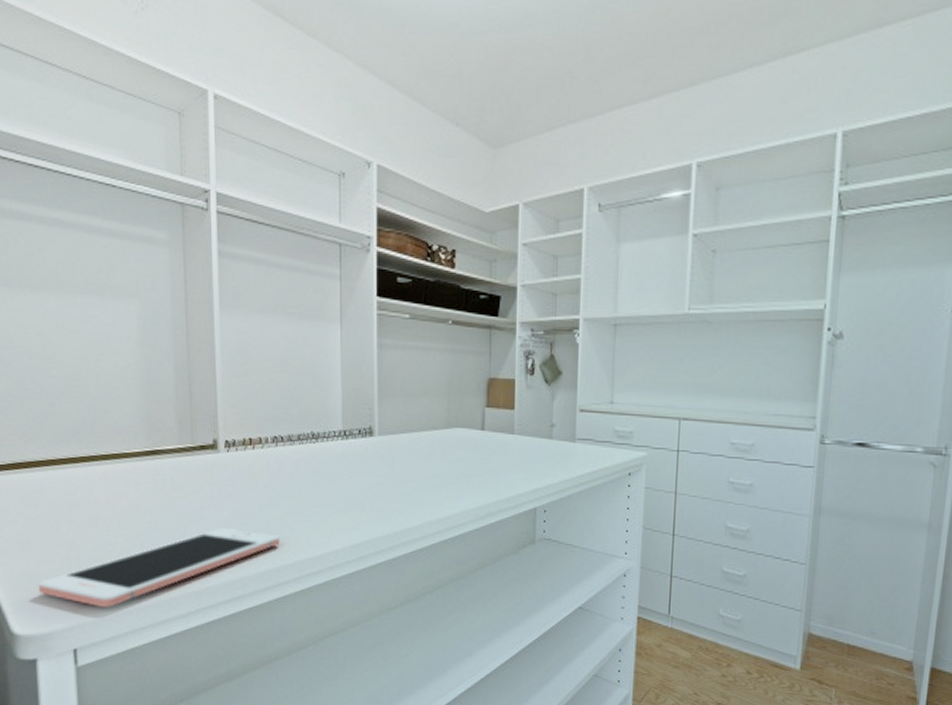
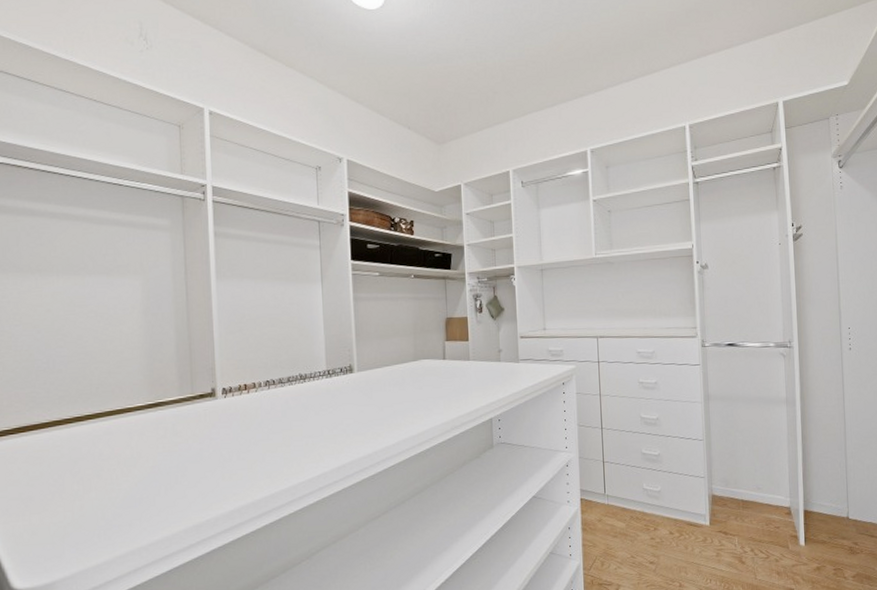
cell phone: present [38,528,279,607] -> none [40,464,274,552]

